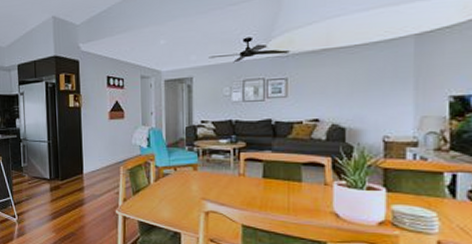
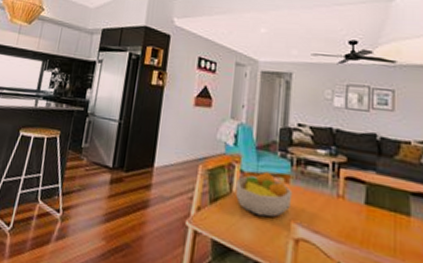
fruit bowl: none [152,164,201,199] -> present [235,171,293,218]

